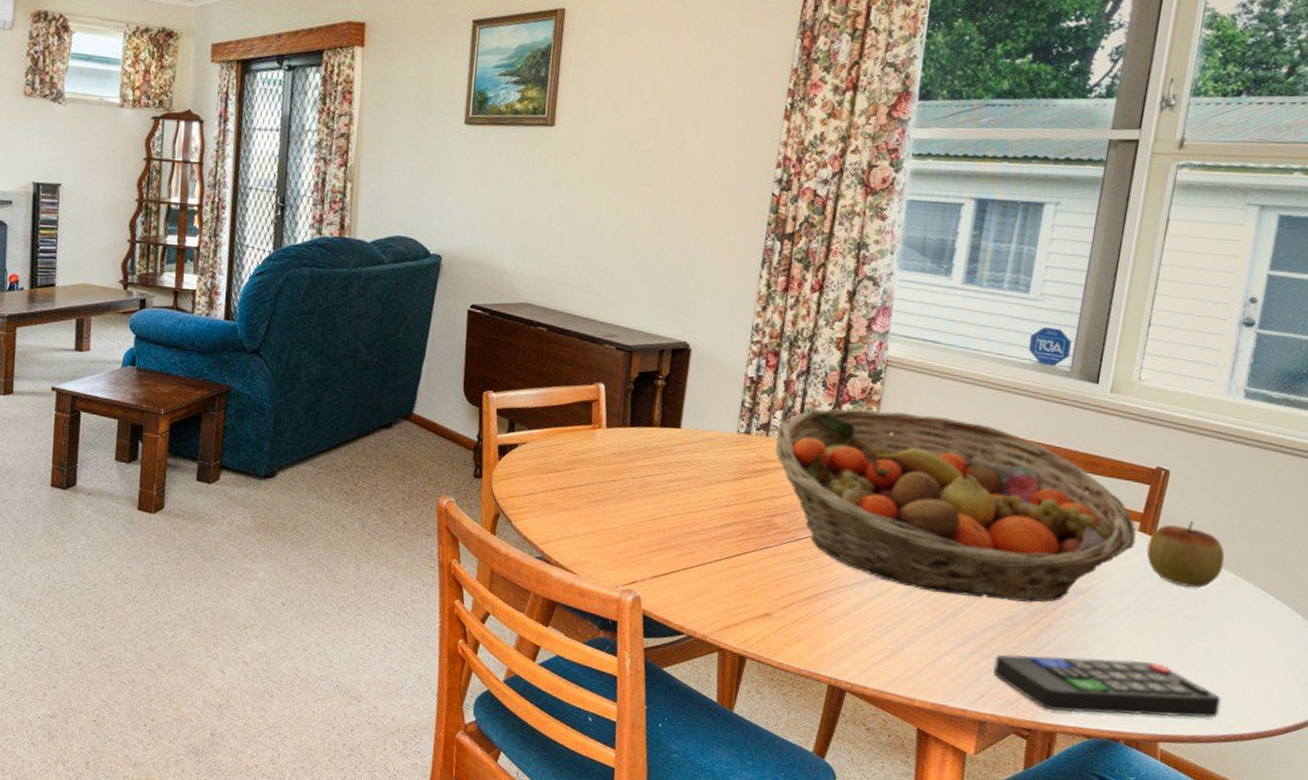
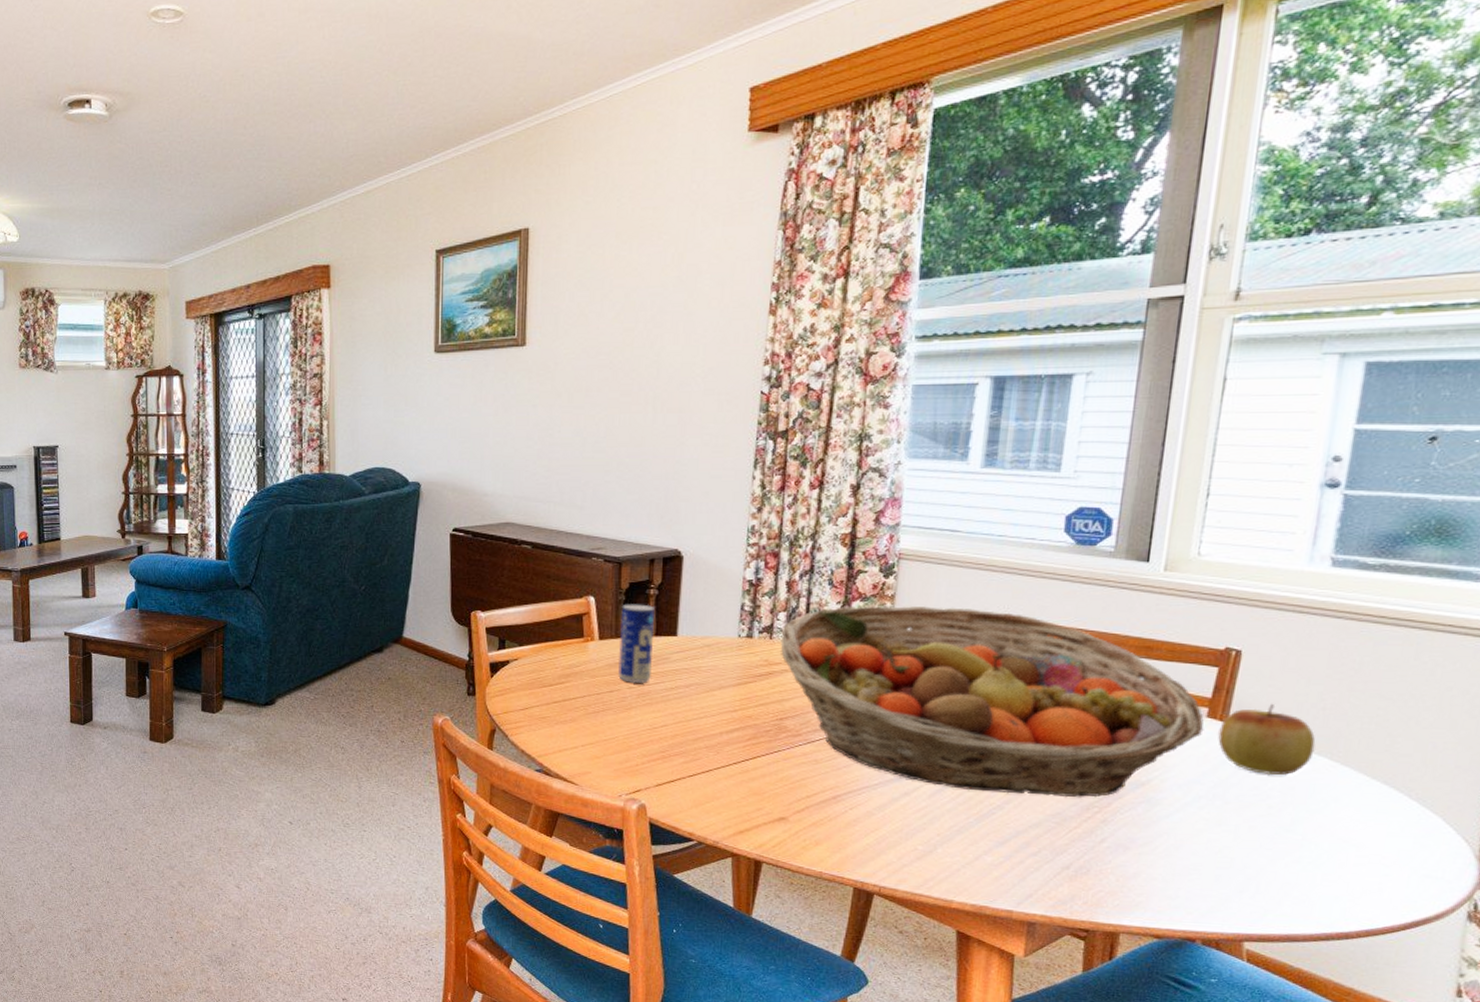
beverage can: none [622,393,661,474] -> present [618,604,655,683]
remote control: present [993,654,1221,718] -> none [1041,852,1319,915]

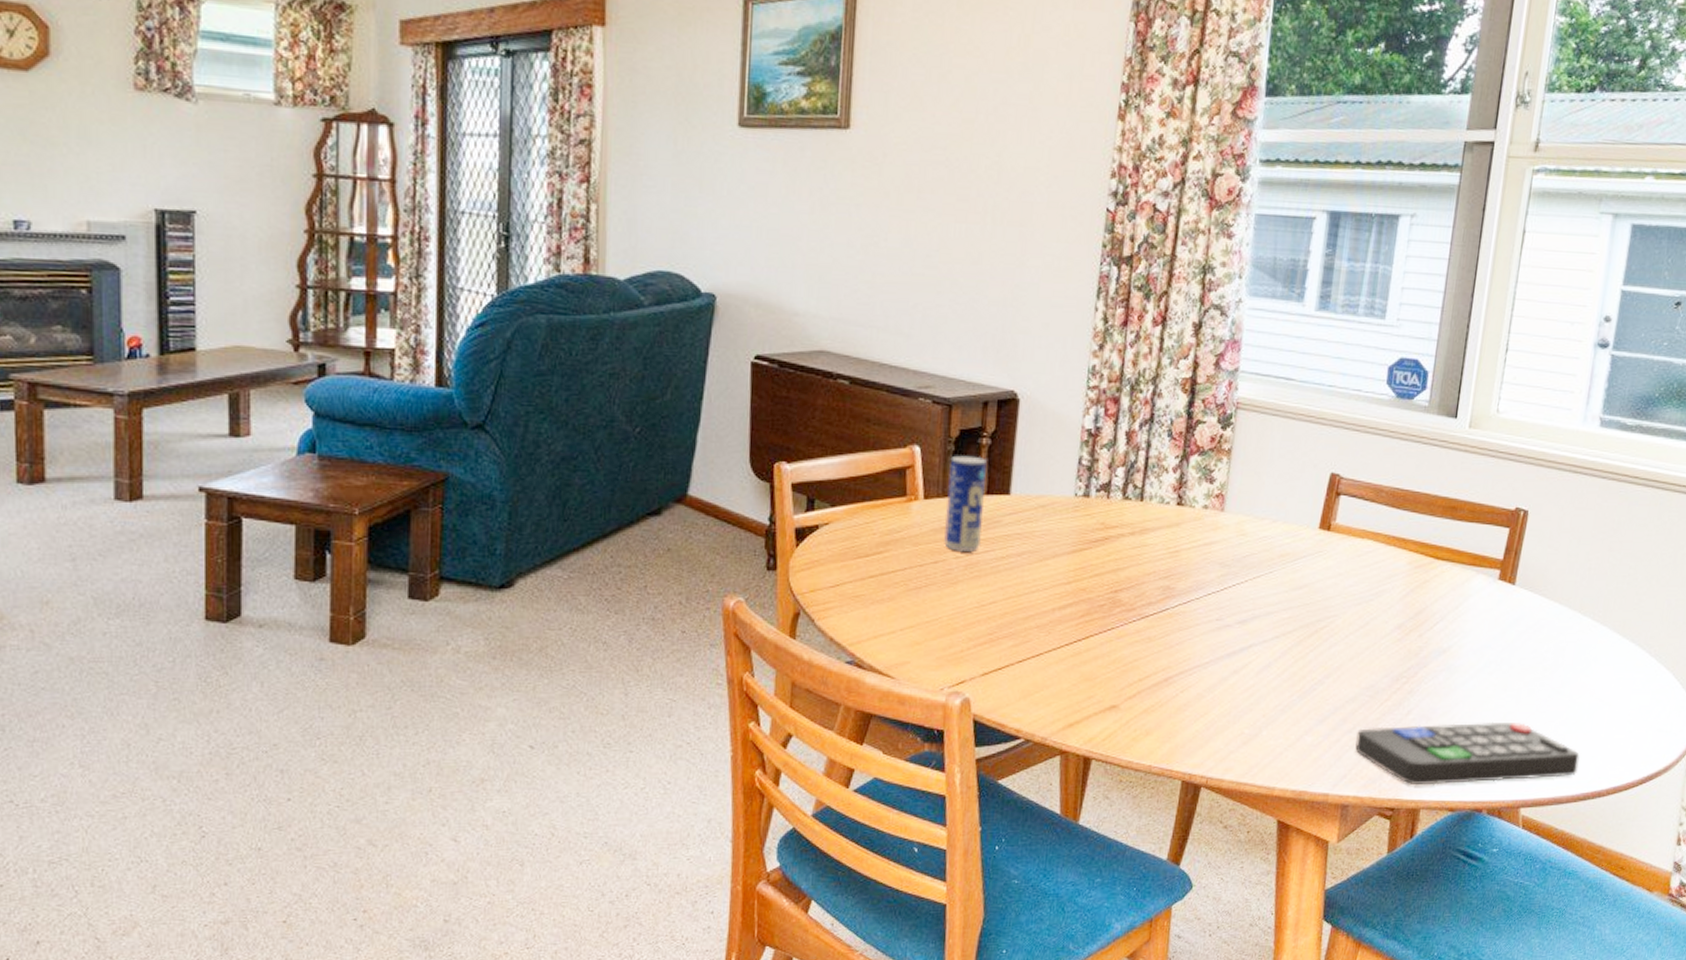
fruit basket: present [780,605,1204,798] -> none [1117,460,1496,669]
remote control: none [1041,852,1319,915] -> present [1355,721,1580,785]
apple: present [1217,703,1316,775] -> none [1506,564,1582,636]

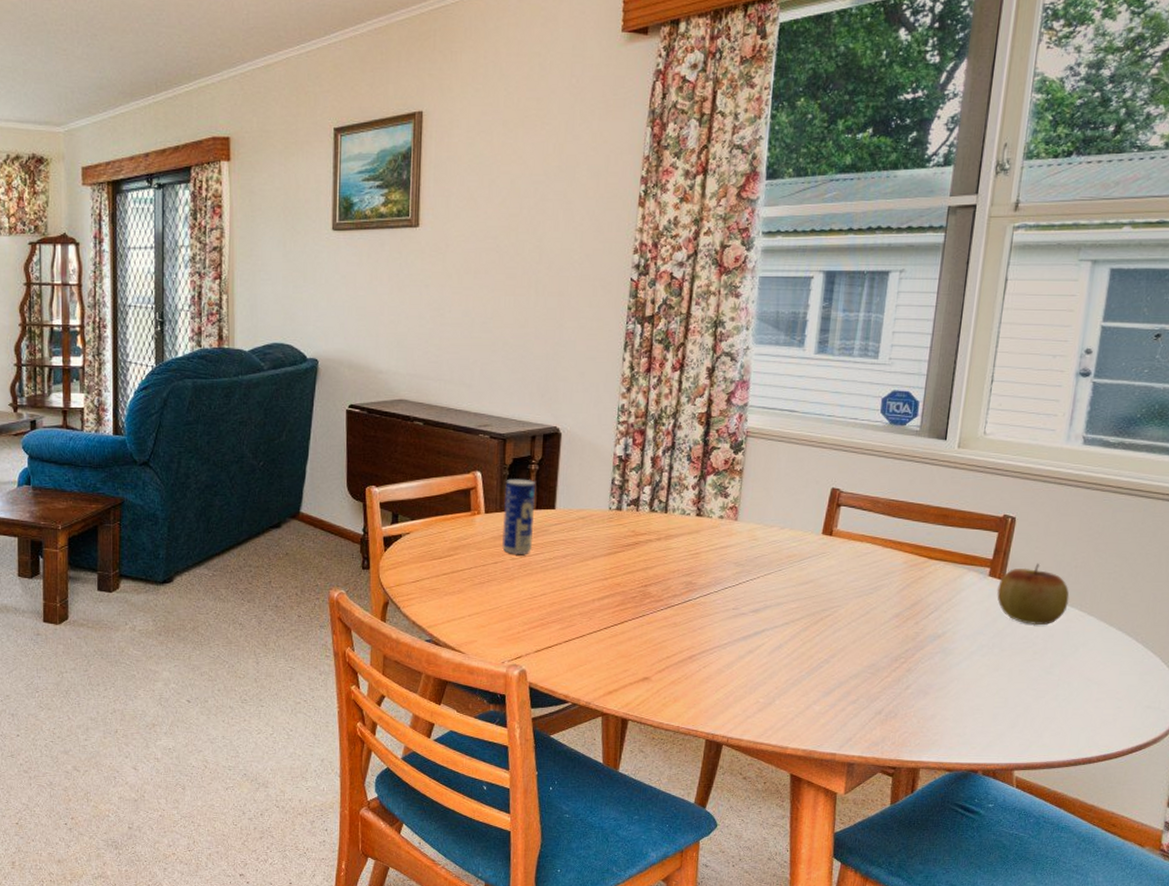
remote control: present [1355,721,1580,785] -> none [859,696,1070,749]
apple: none [1506,564,1582,636] -> present [996,563,1070,625]

